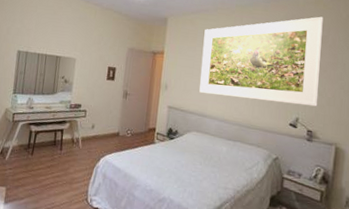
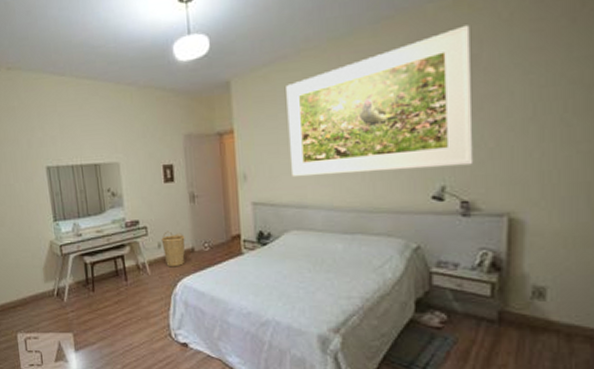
basket: none [95,116,114,146] -> present [161,231,186,267]

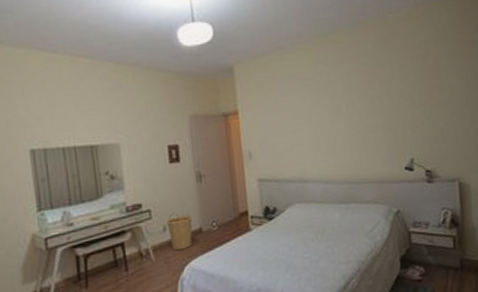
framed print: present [286,24,474,176] -> none [283,33,431,153]

